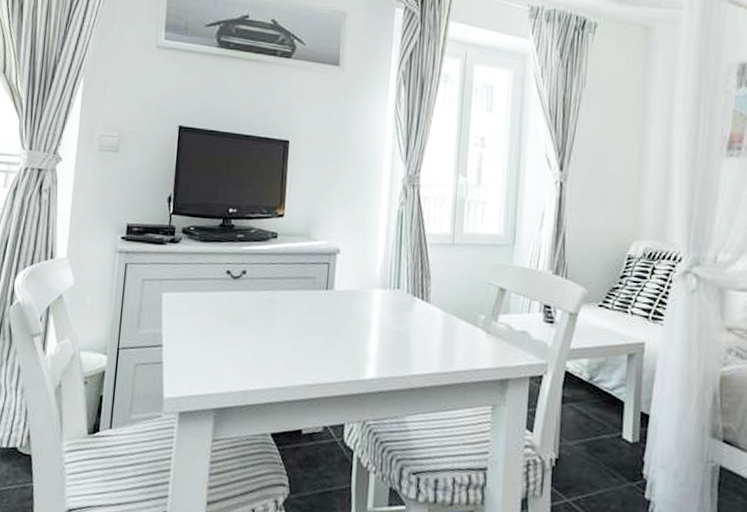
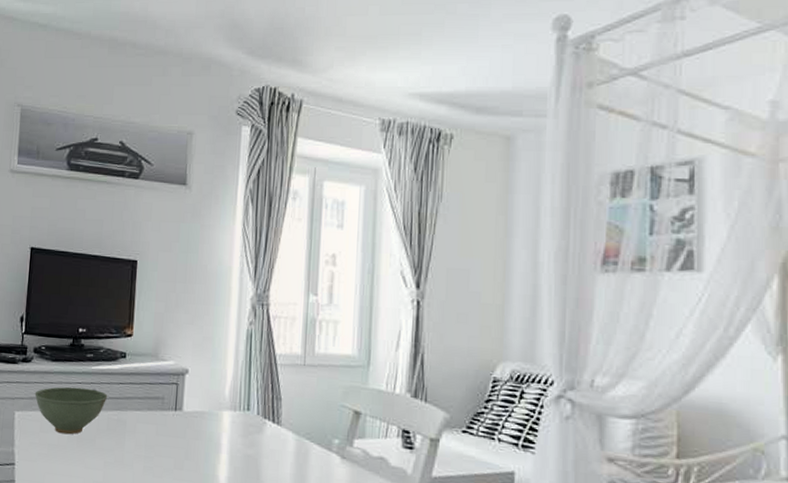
bowl: none [183,267,259,315] -> present [34,387,108,435]

